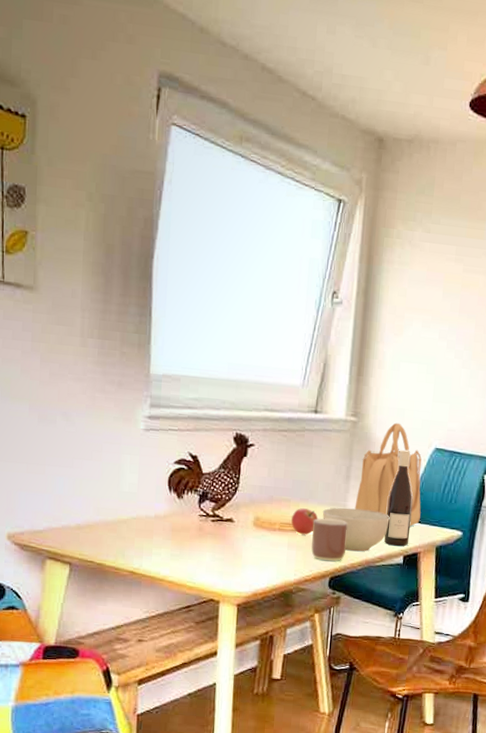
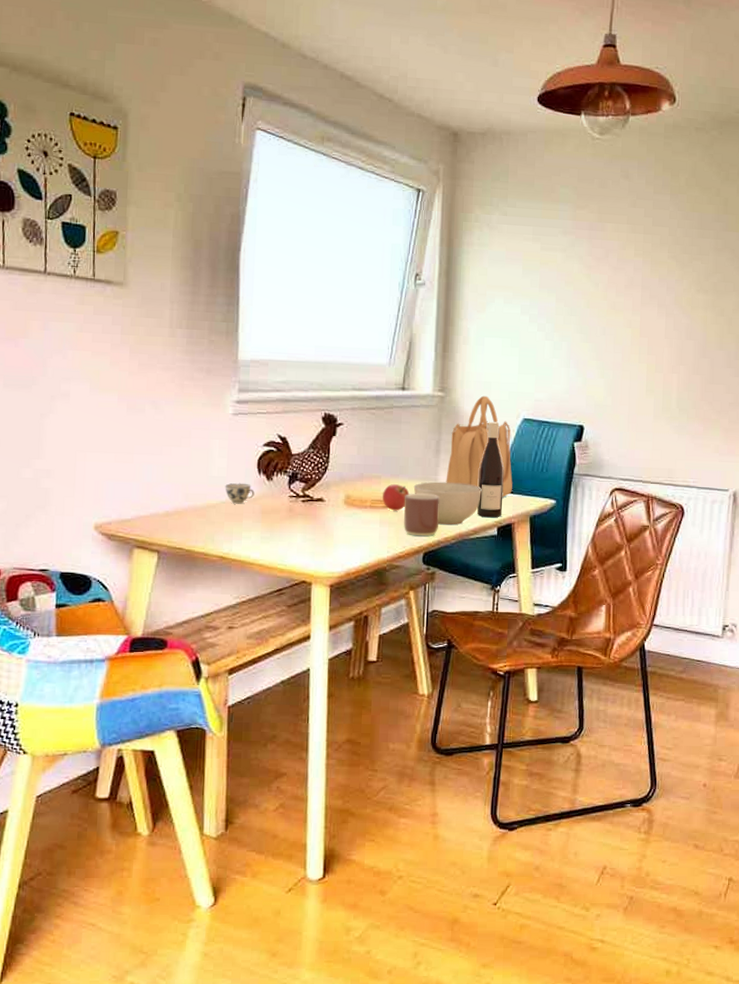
teacup: none [135,499,165,521] -> present [225,483,255,504]

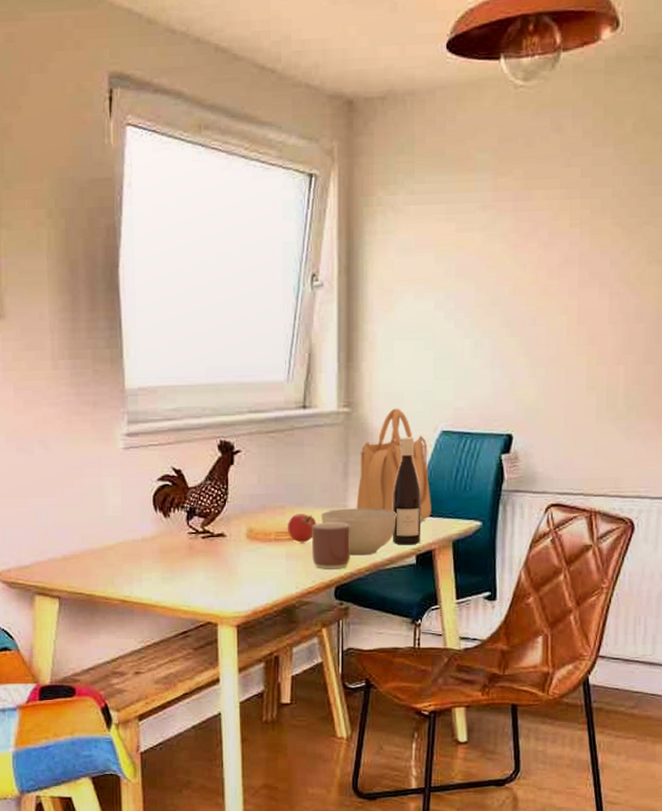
teacup: present [225,483,255,504] -> none [121,521,152,544]

